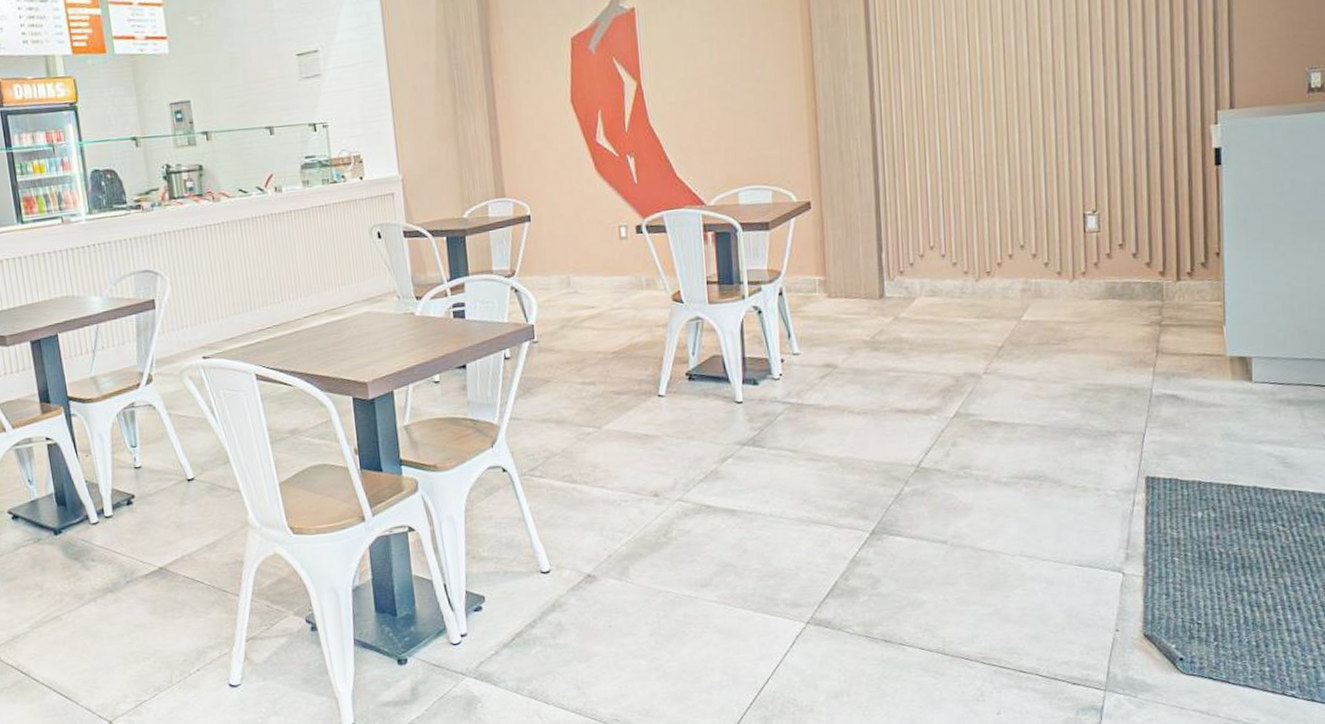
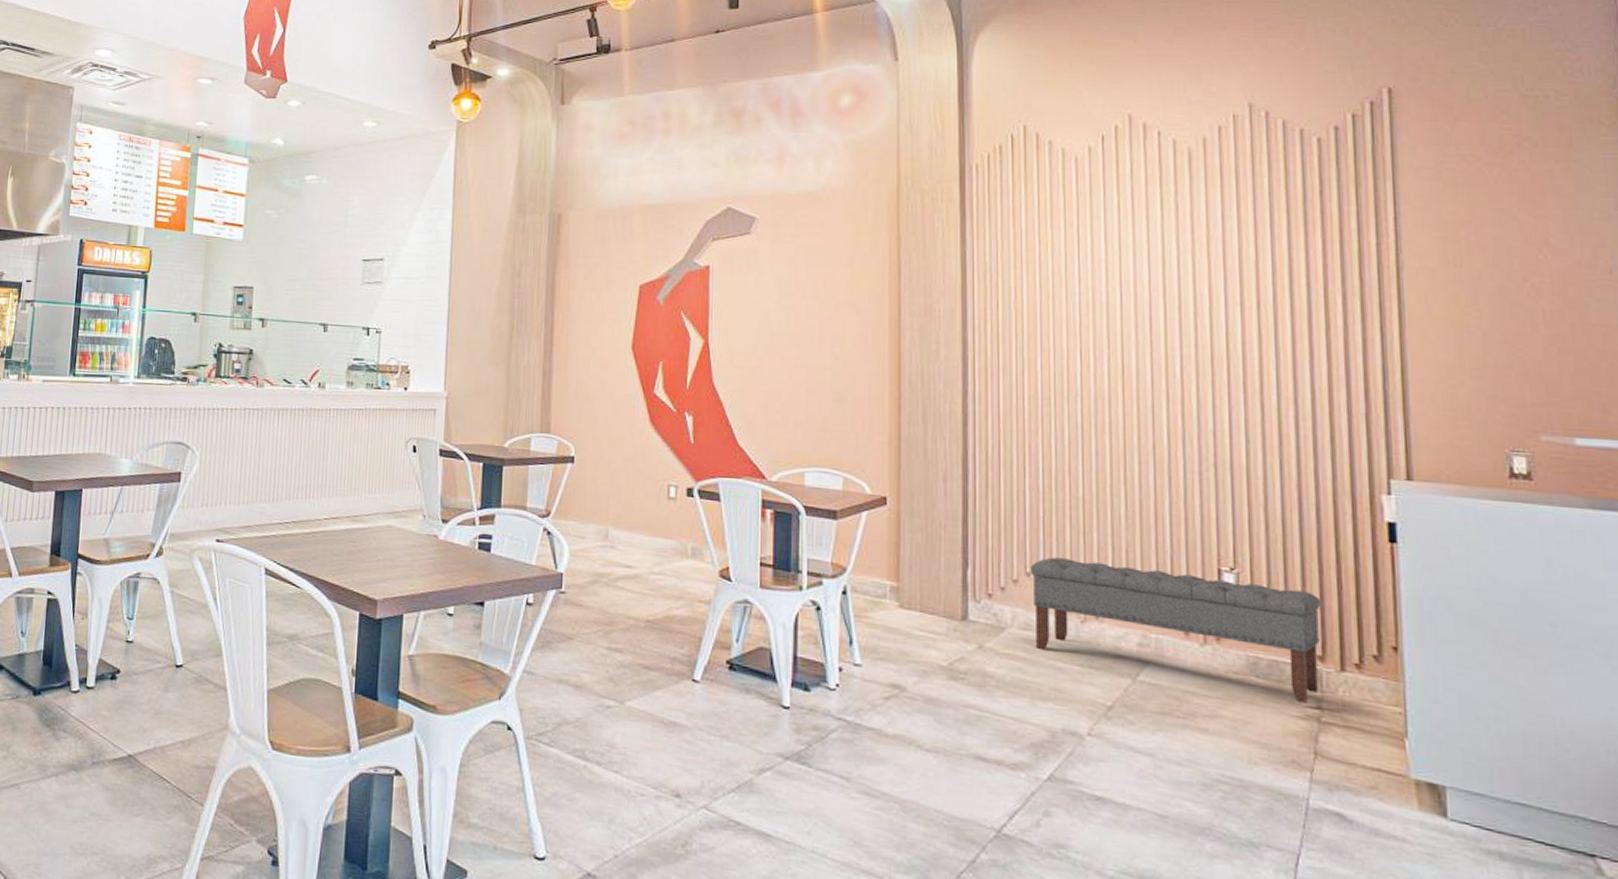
bench: none [933,219,1163,313] -> present [1030,557,1321,703]

